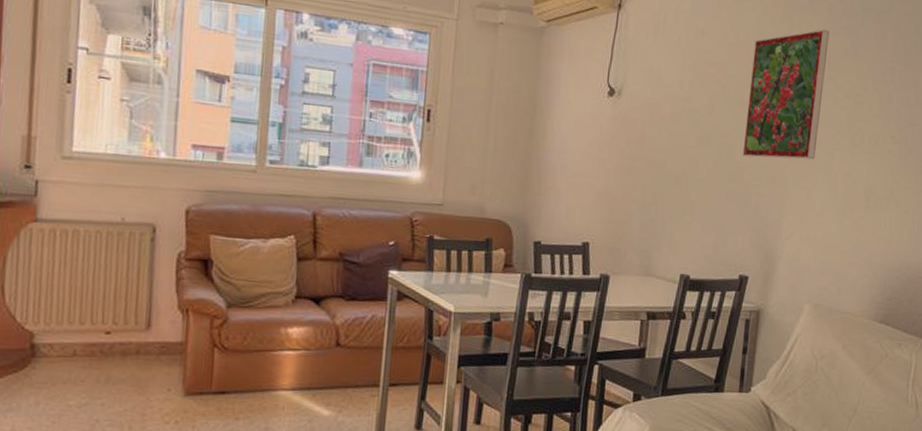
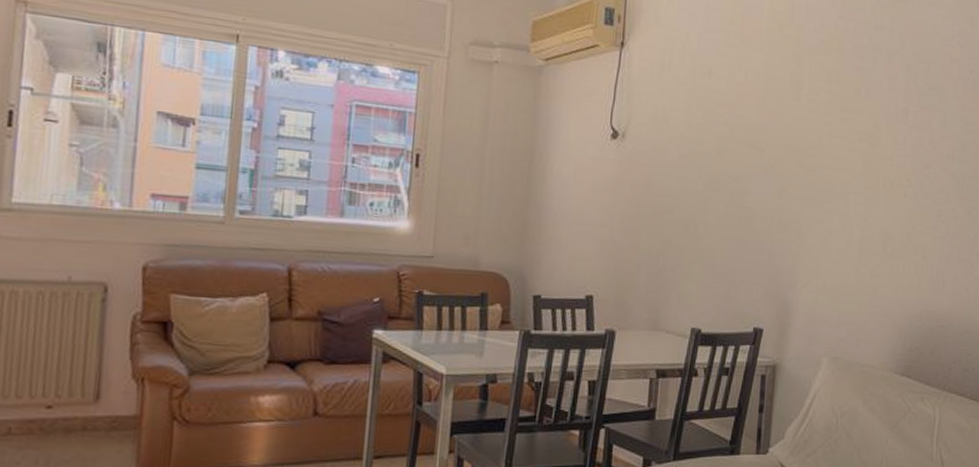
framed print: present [742,29,830,160] -> none [754,69,841,205]

